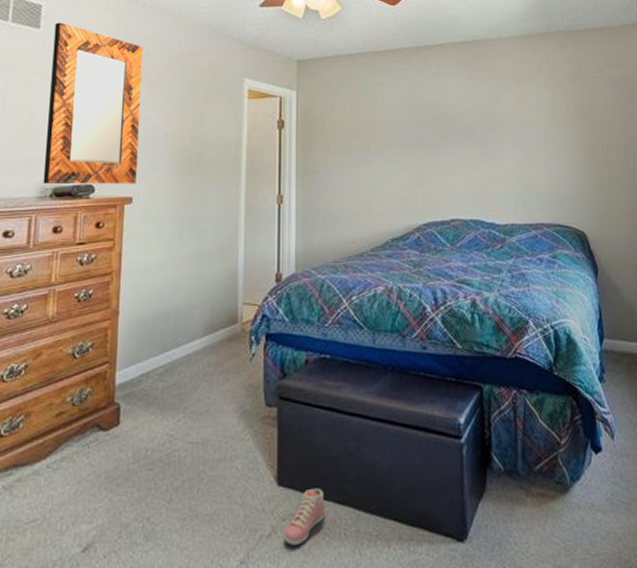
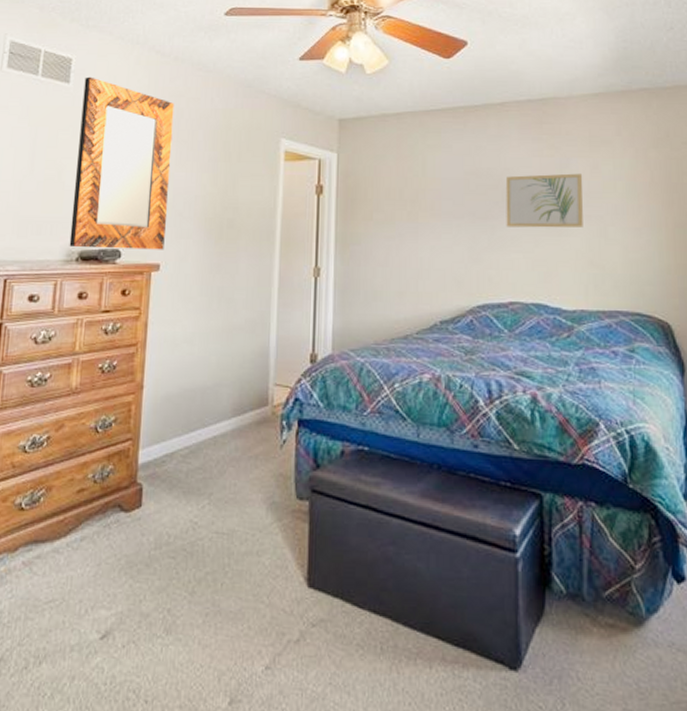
sneaker: present [284,488,325,545] -> none [314,593,359,655]
wall art: none [445,105,512,154] -> present [505,173,583,228]

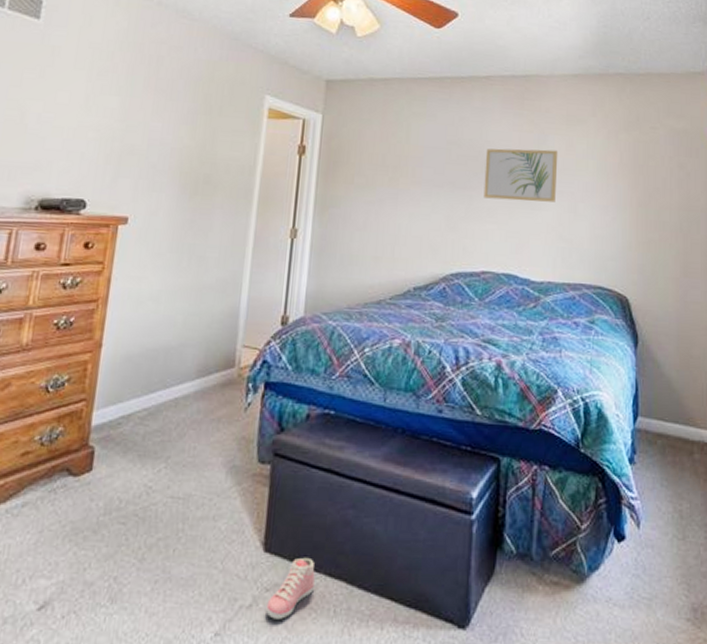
home mirror: present [69,76,175,250] -> none [28,14,155,203]
sneaker: none [314,593,359,655] -> present [266,557,315,619]

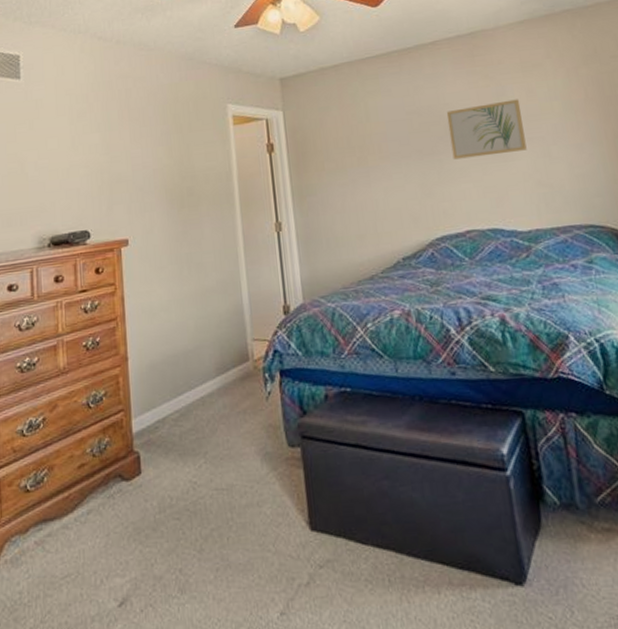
sneaker: present [266,557,315,619] -> none [323,531,365,594]

